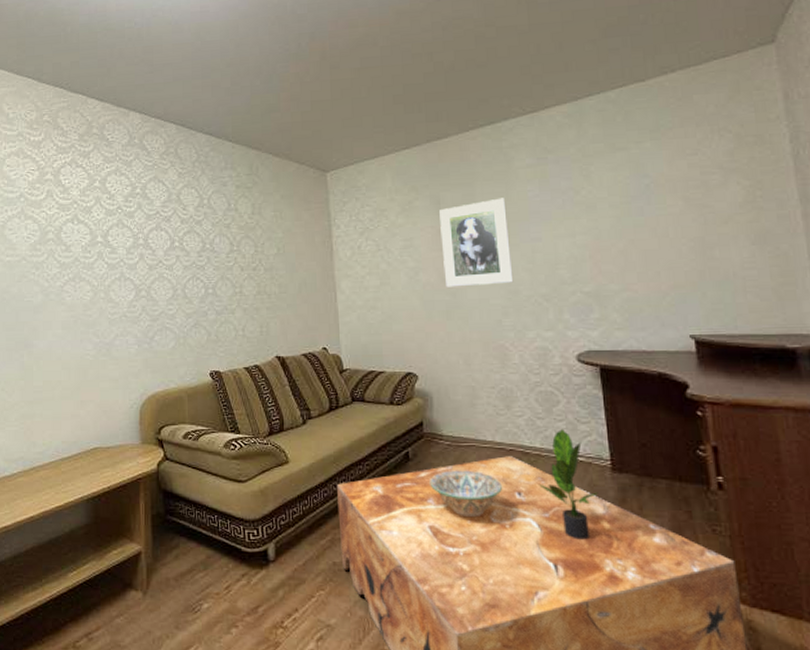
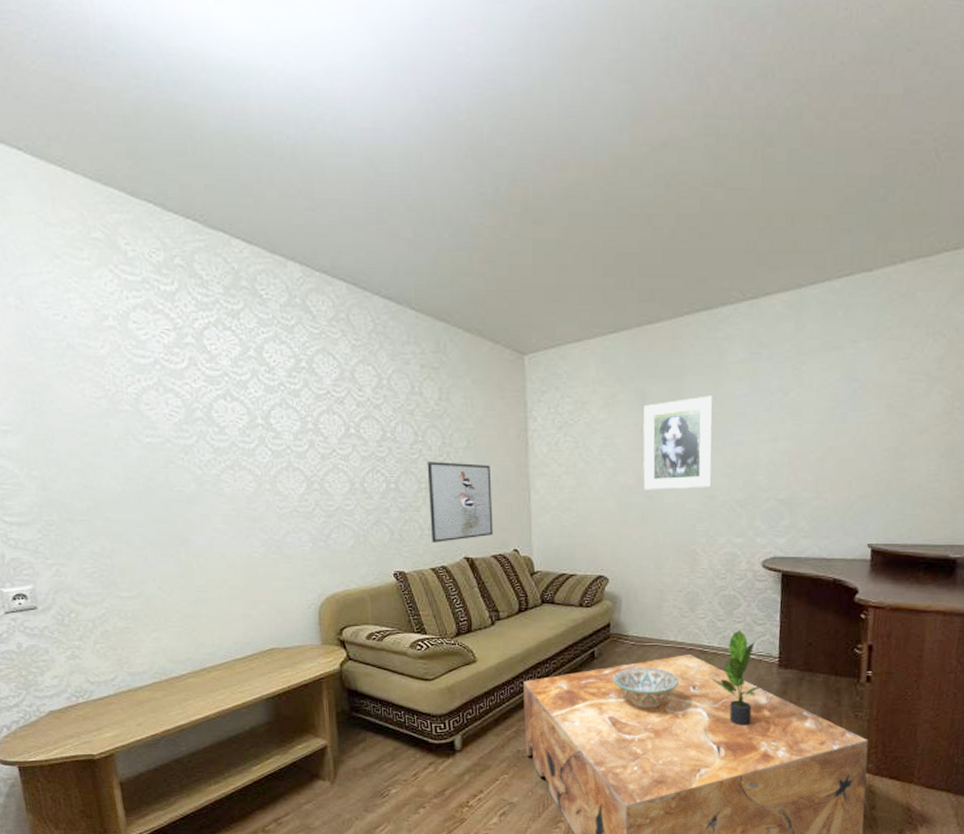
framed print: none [241,268,303,343] -> present [427,462,493,542]

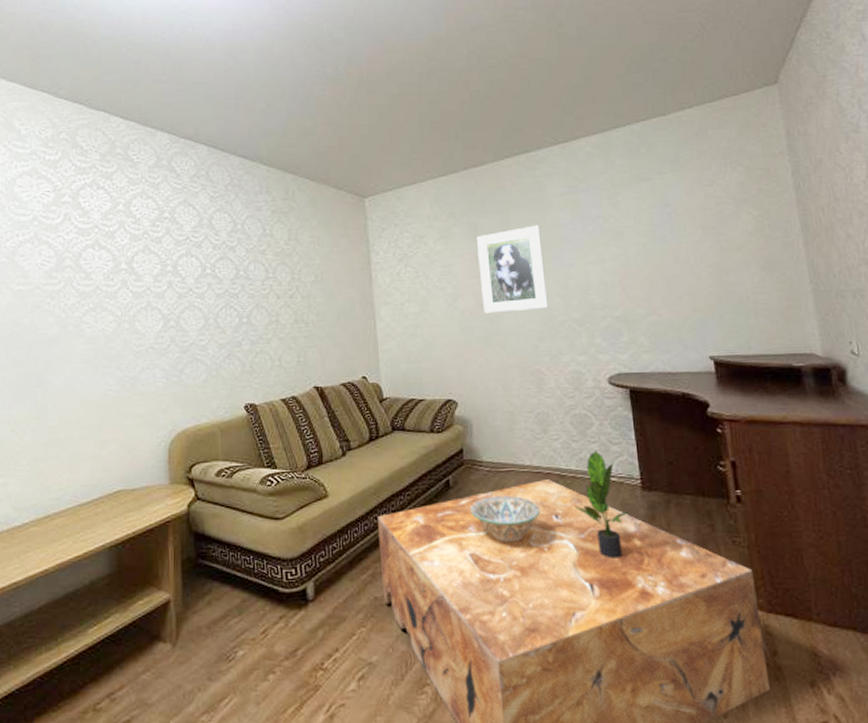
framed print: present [427,462,493,542] -> none [277,295,342,373]

